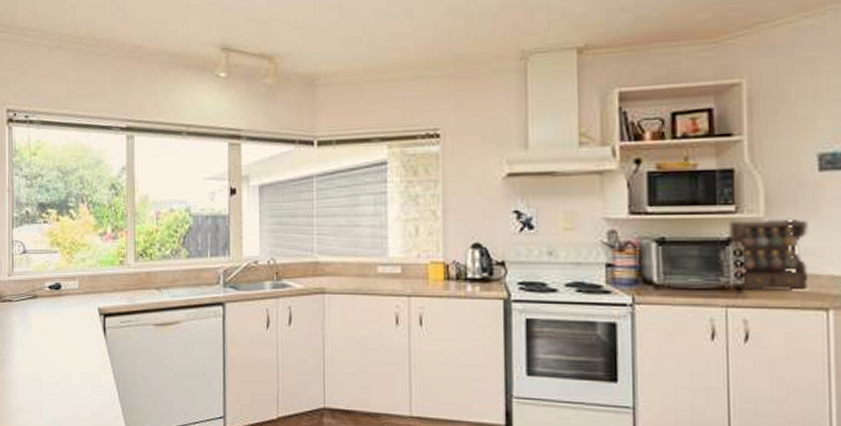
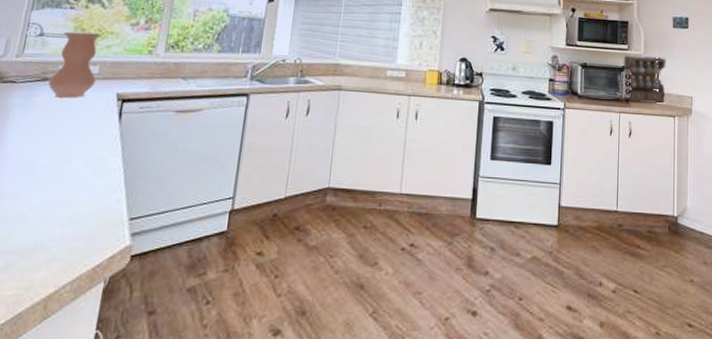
vase: none [39,247,77,315] -> present [48,31,102,98]

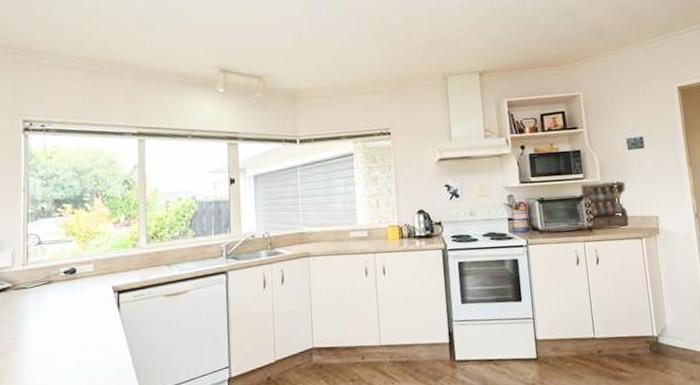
vase: present [48,31,102,98] -> none [54,235,92,297]

